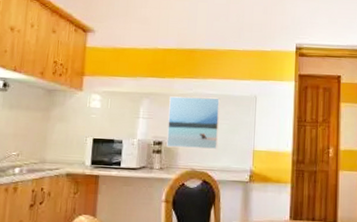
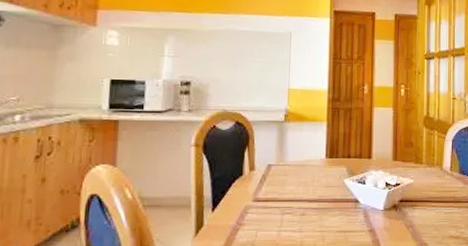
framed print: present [166,96,221,150] -> none [195,33,254,90]

